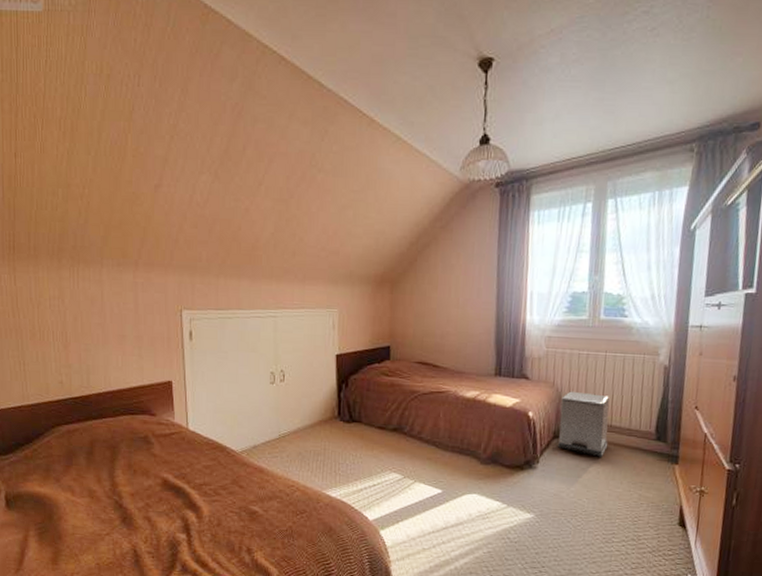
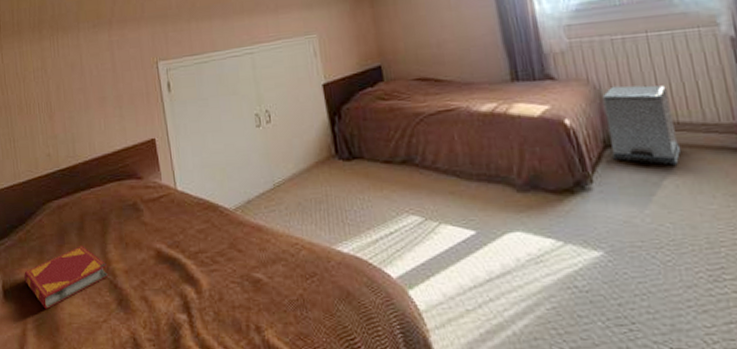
hardback book: none [28,468,115,521] -> present [24,246,109,310]

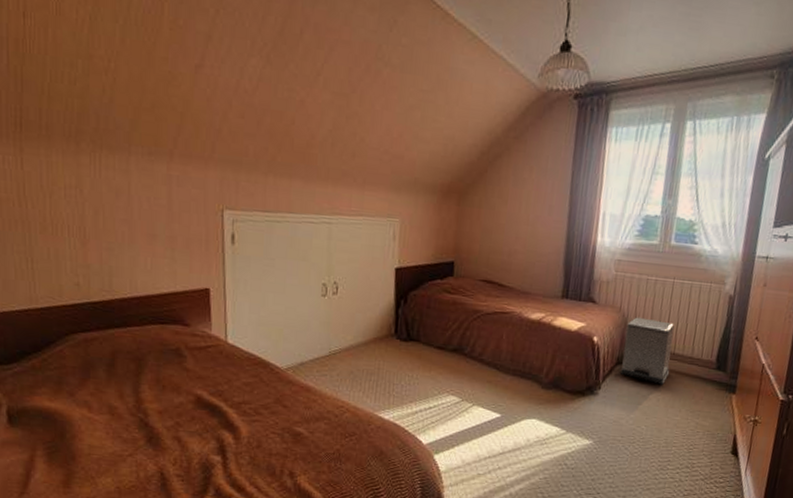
hardback book: present [24,246,109,310] -> none [36,382,140,439]

